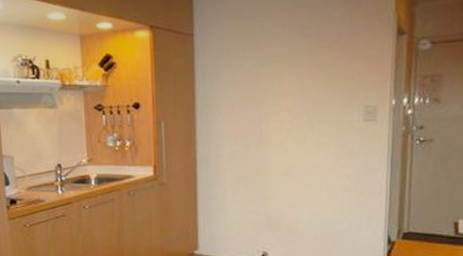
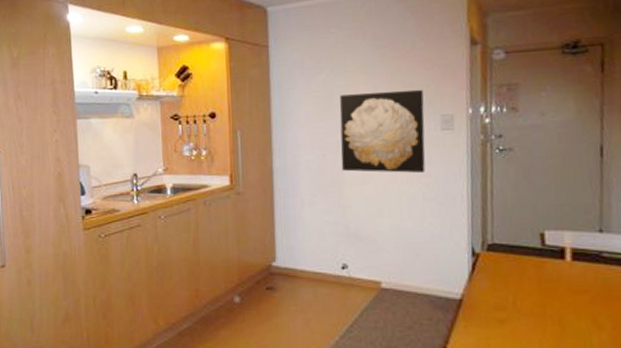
wall art: none [264,80,348,164] -> present [339,89,426,174]

